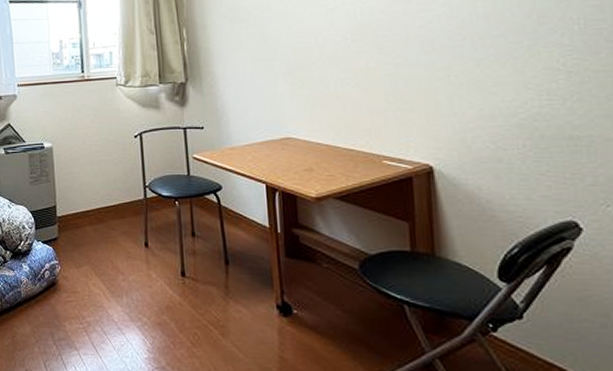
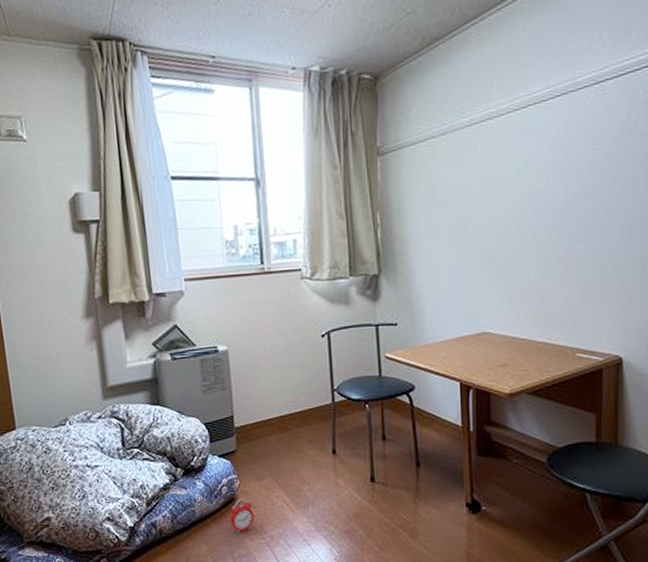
alarm clock: none [51,283,74,317] -> present [230,498,255,533]

